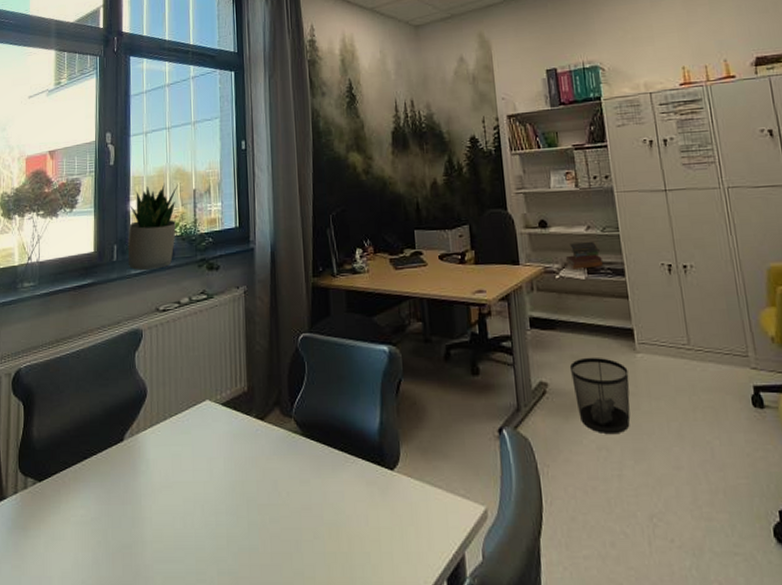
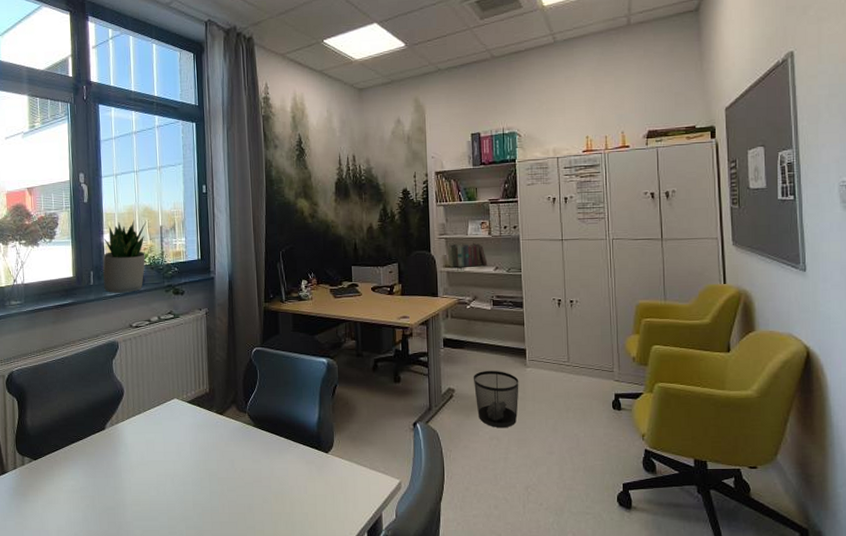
books: none [526,197,577,229] -> present [447,242,488,268]
books: present [565,242,603,270] -> none [476,280,506,302]

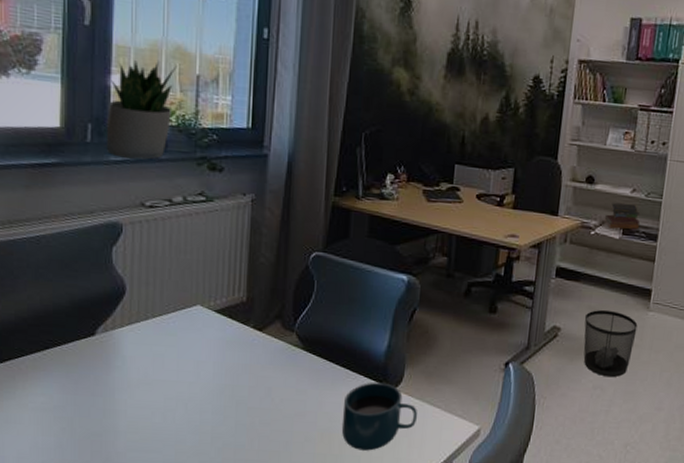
cup: none [289,449,349,508] -> present [341,382,418,451]
books: present [447,242,488,268] -> none [576,152,625,187]
books: none [476,280,506,302] -> present [604,203,640,230]

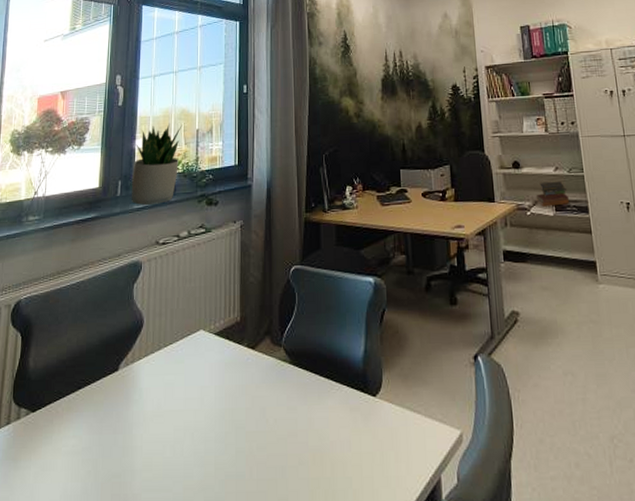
cup: present [341,382,418,451] -> none [330,391,401,470]
waste bin: present [583,309,638,377] -> none [539,287,594,359]

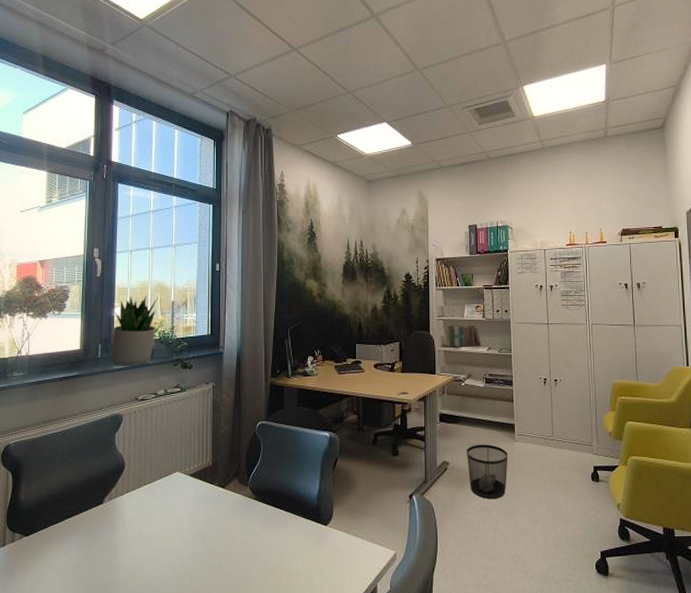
books: none [501,140,547,169] -> present [445,324,481,347]
books: present [536,182,569,207] -> none [470,360,497,379]
waste bin: none [539,287,594,359] -> present [466,444,508,499]

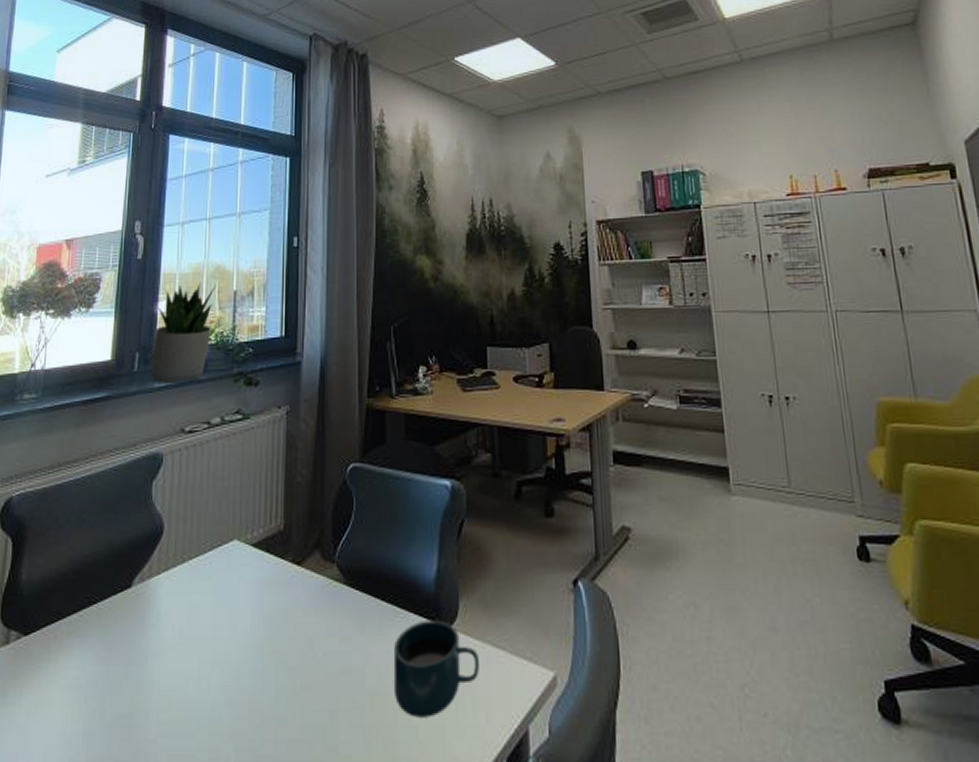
cup: none [288,521,347,581] -> present [393,620,480,718]
books: present [445,324,481,347] -> none [614,315,670,350]
waste bin: present [466,444,508,499] -> none [656,498,723,588]

